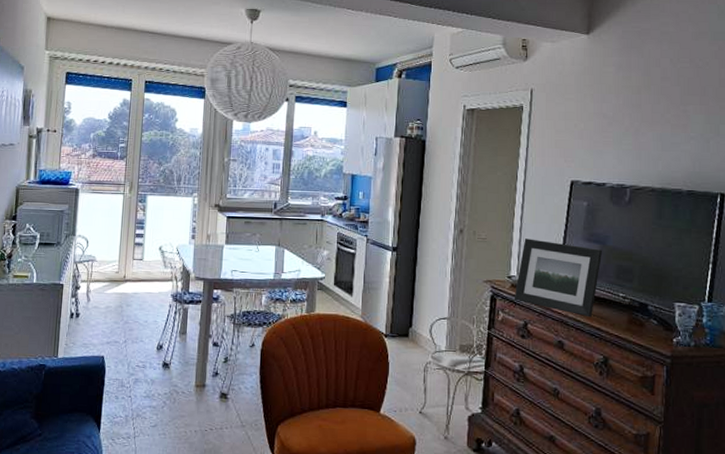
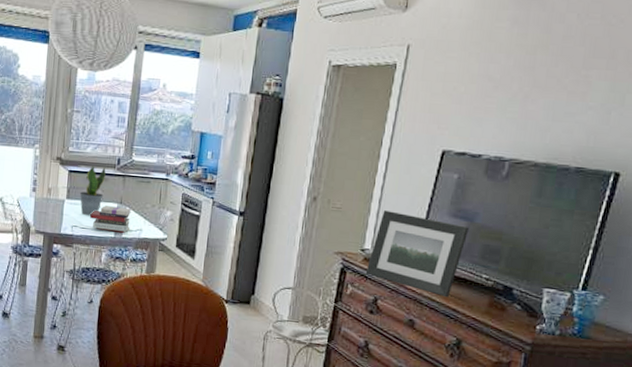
potted plant: none [239,211,263,260] -> present [80,166,106,216]
books: none [249,249,289,274] -> present [90,206,131,233]

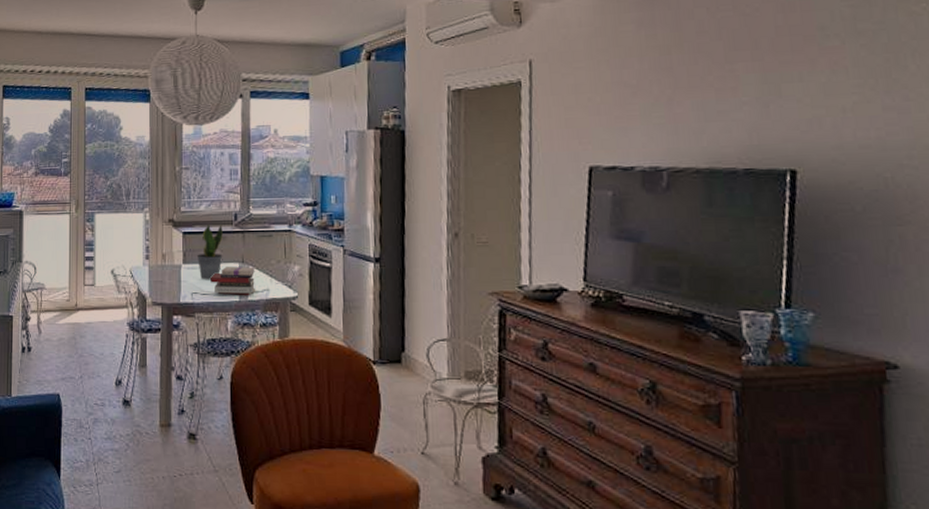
picture frame: present [365,210,470,298] -> none [528,240,638,333]

